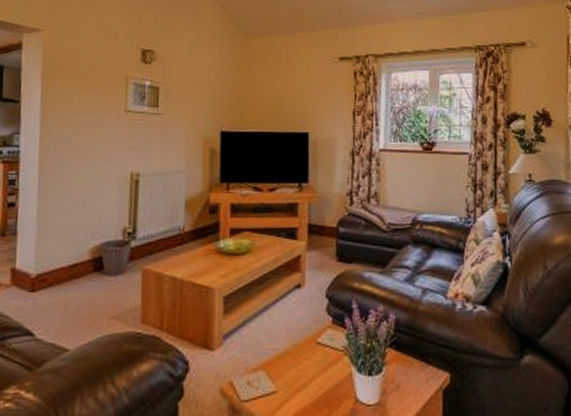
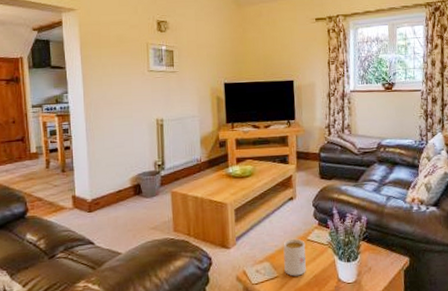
mug: none [284,340,315,393] -> present [283,238,306,277]

